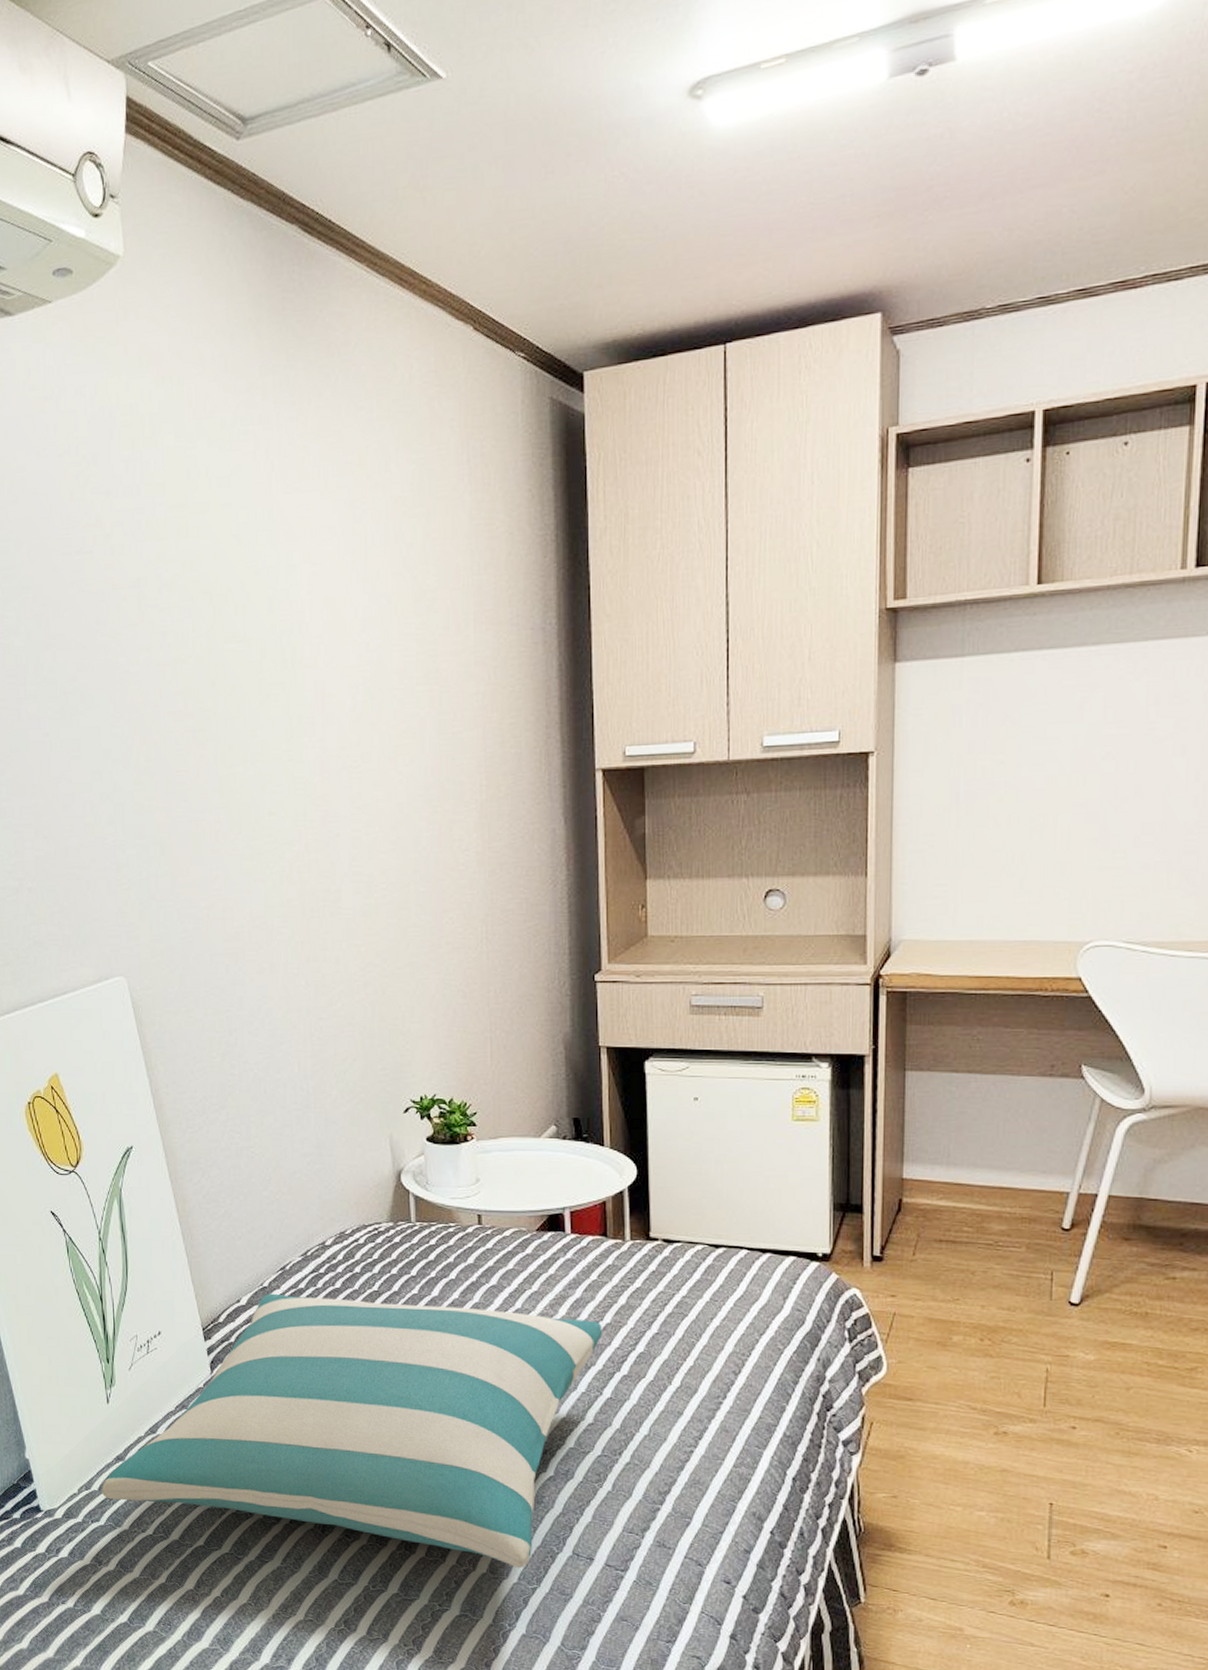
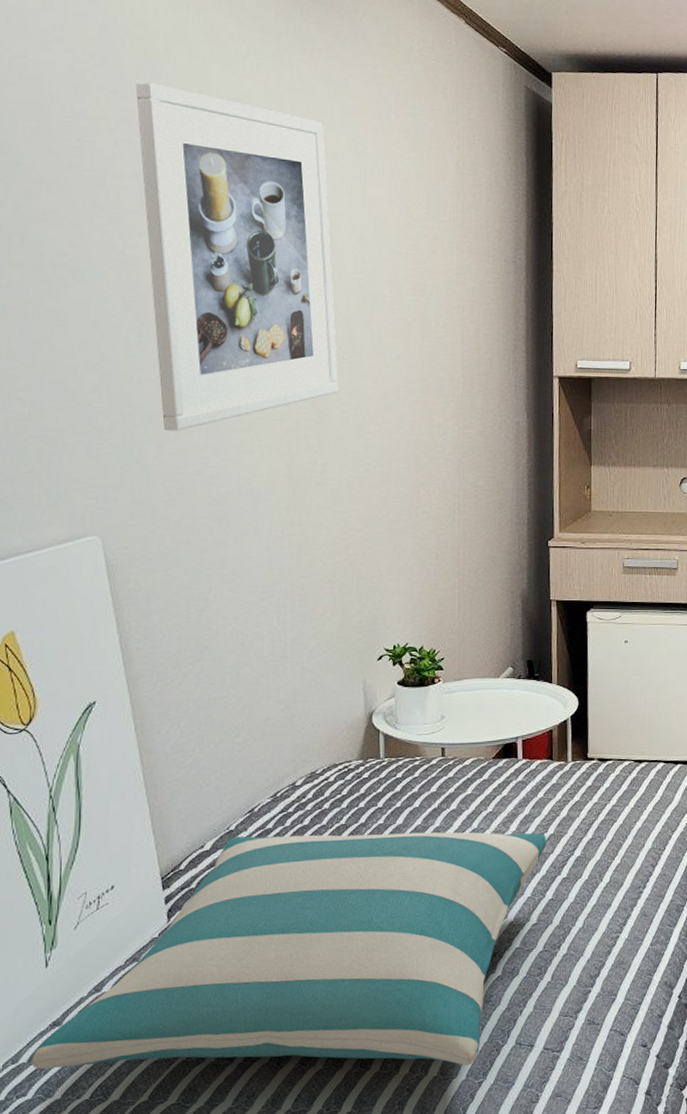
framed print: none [126,475,349,862] -> present [135,82,339,431]

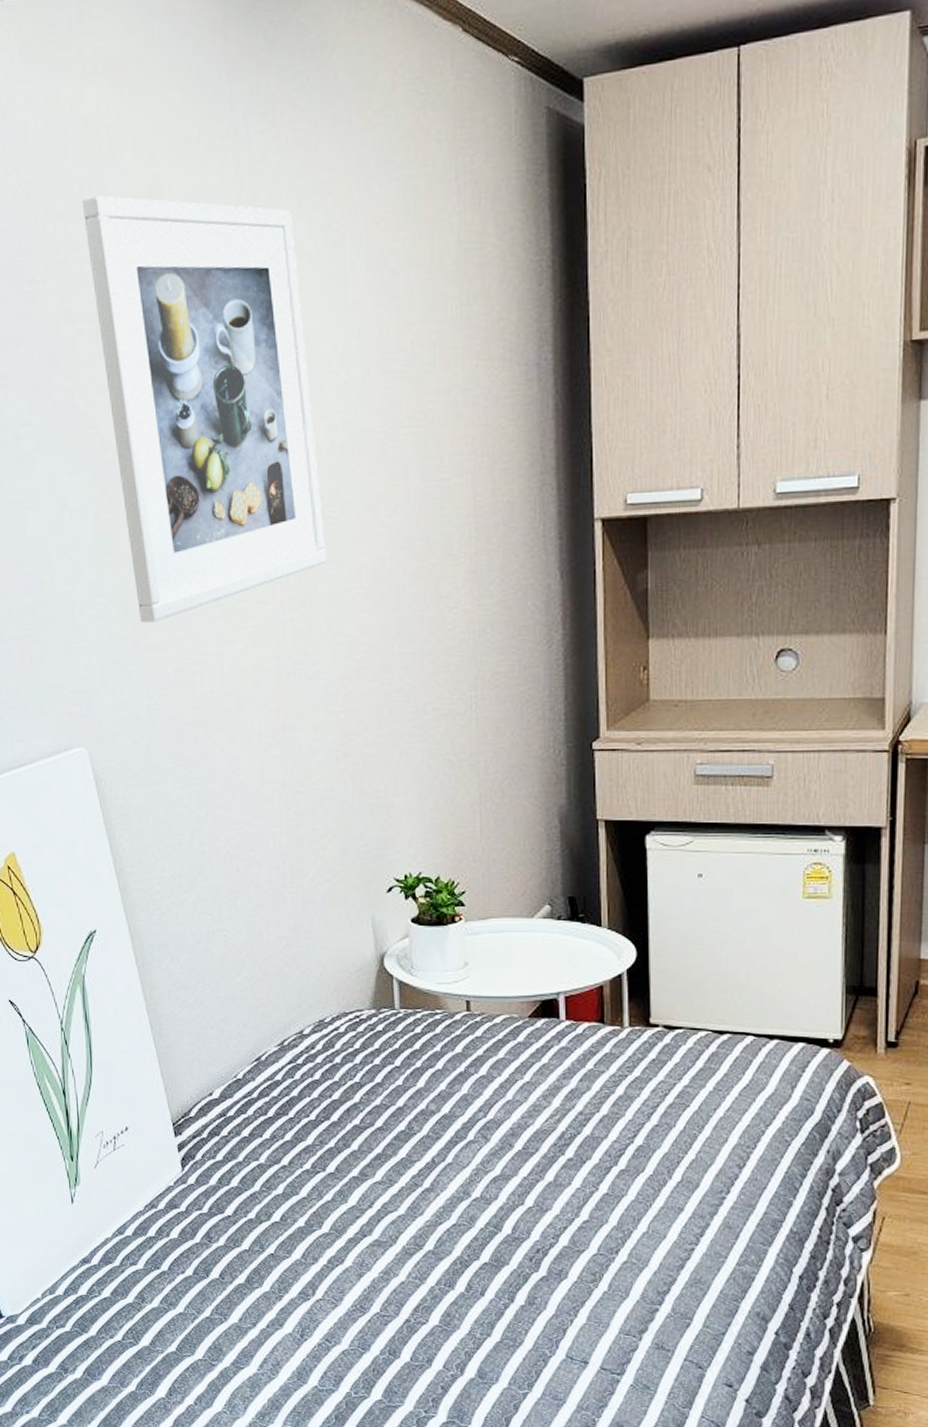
pillow: present [32,832,547,1070] -> none [67,1085,599,1373]

